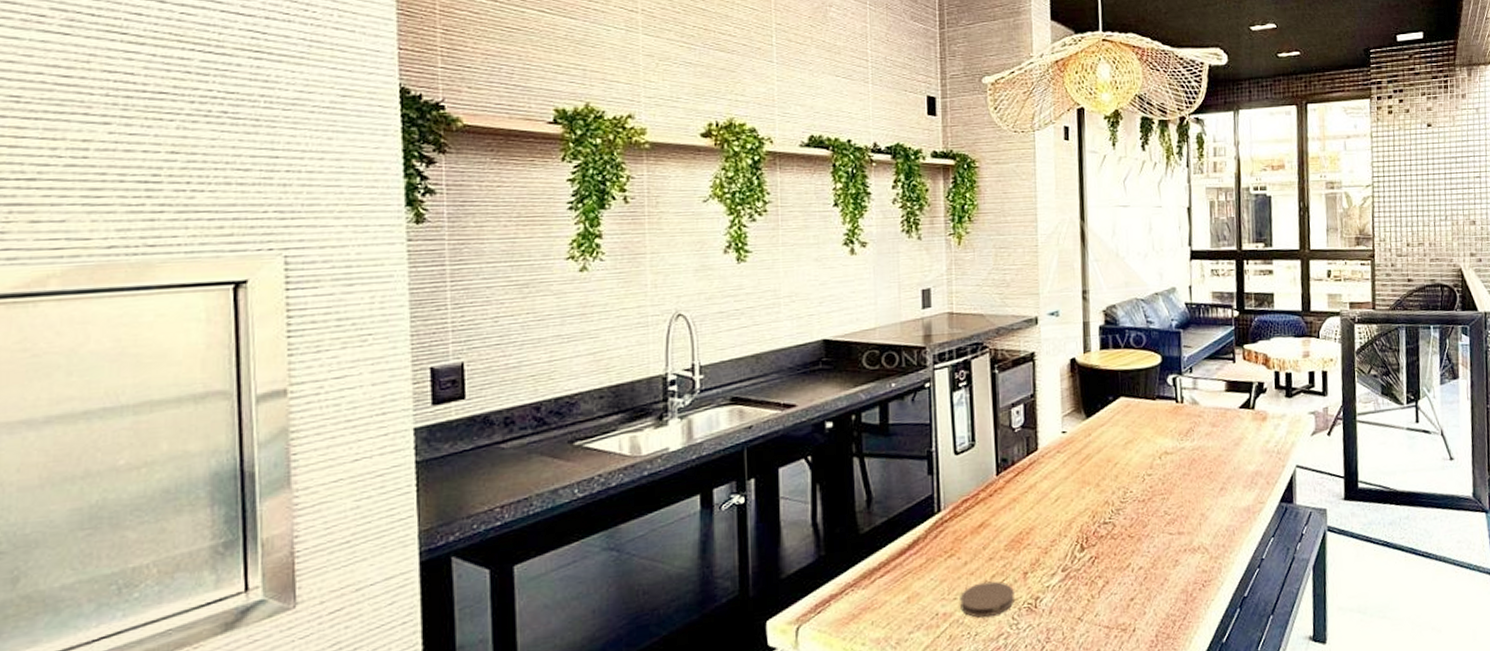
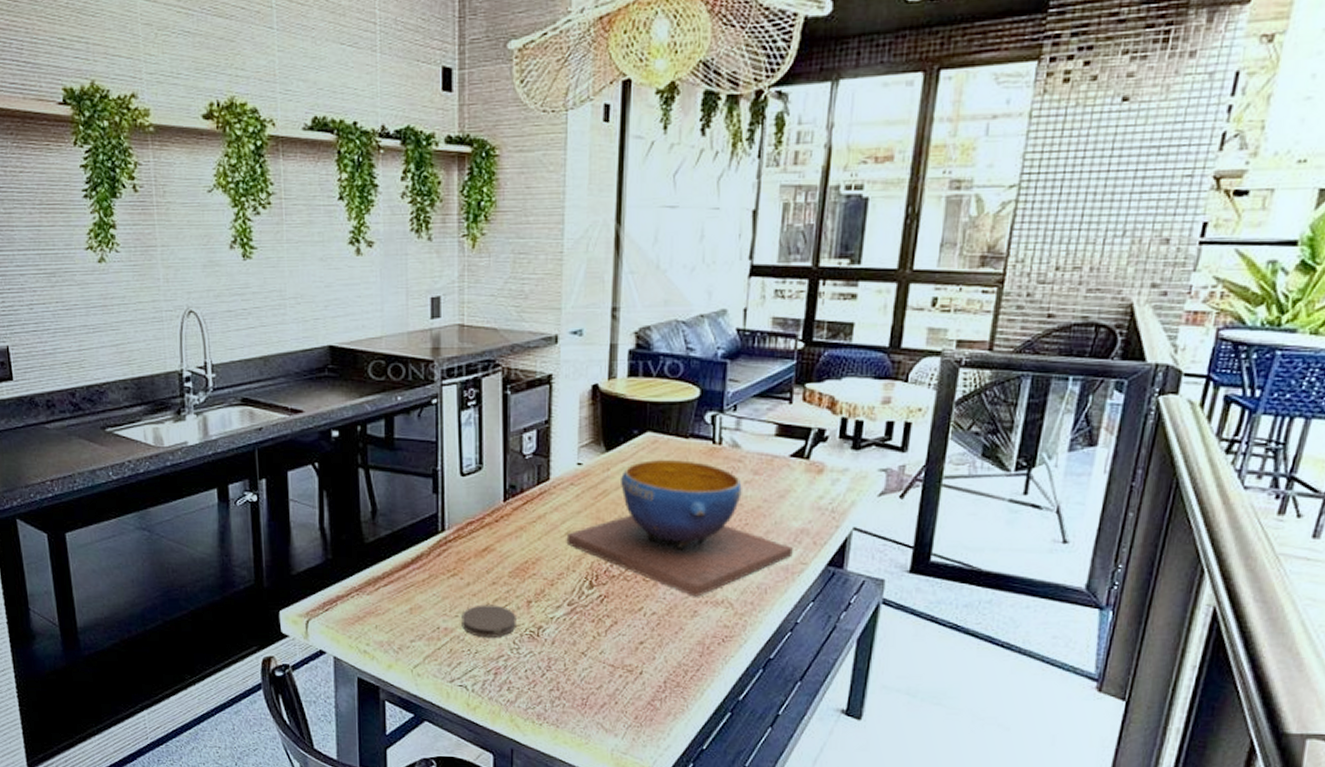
decorative bowl: none [1056,420,1252,547] -> present [566,460,793,597]

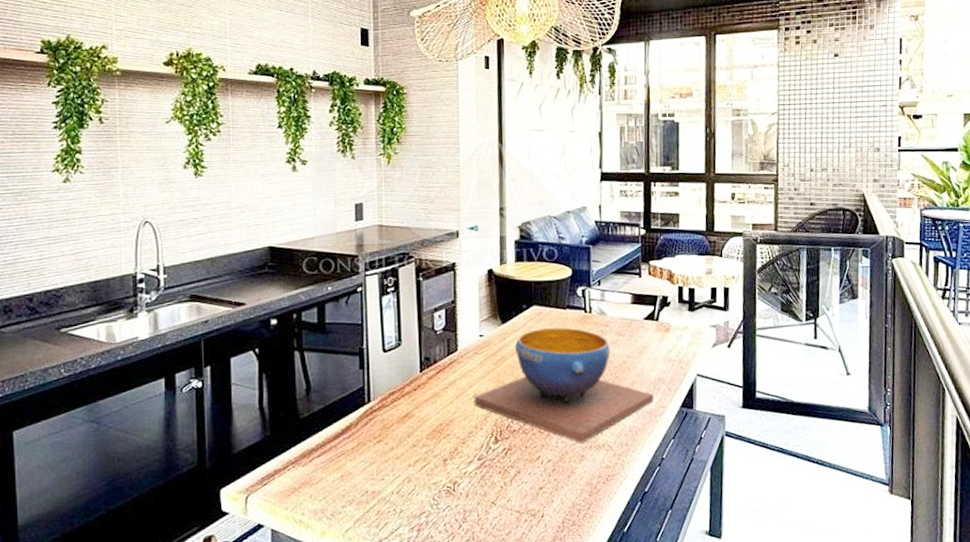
coaster: present [461,604,516,637] -> none [387,465,435,497]

